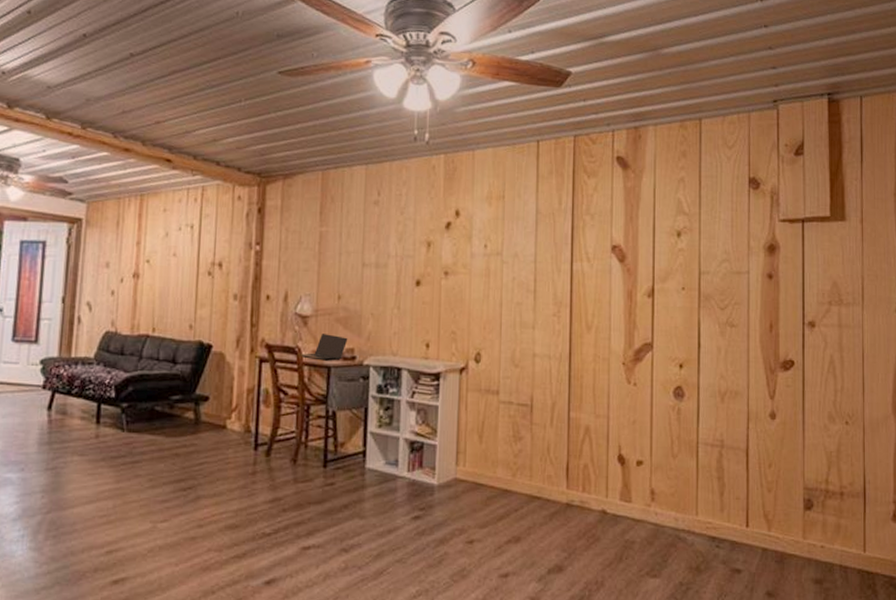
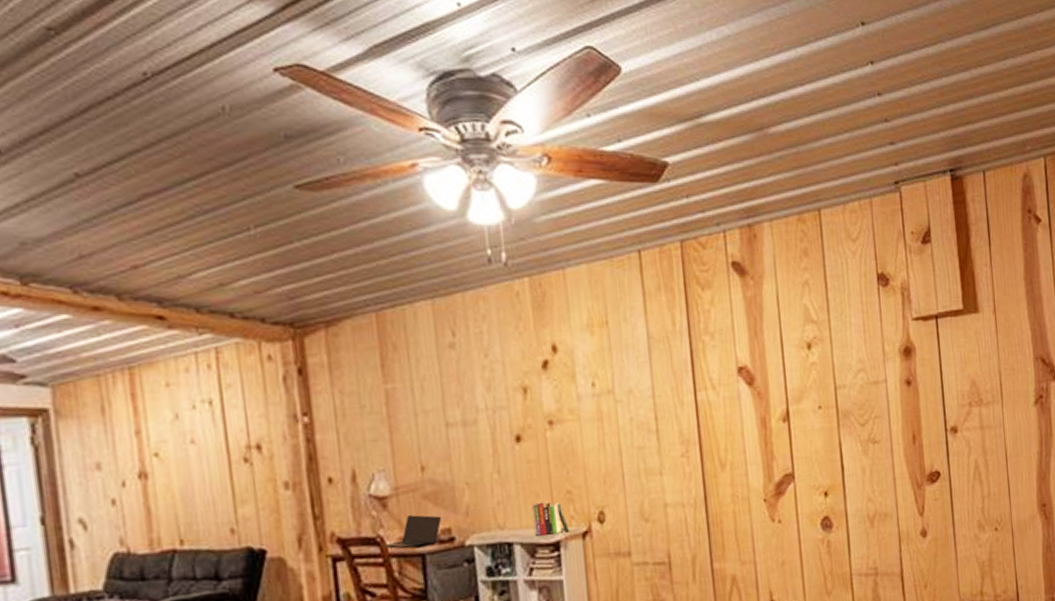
books: none [420,337,449,366] -> present [531,501,569,536]

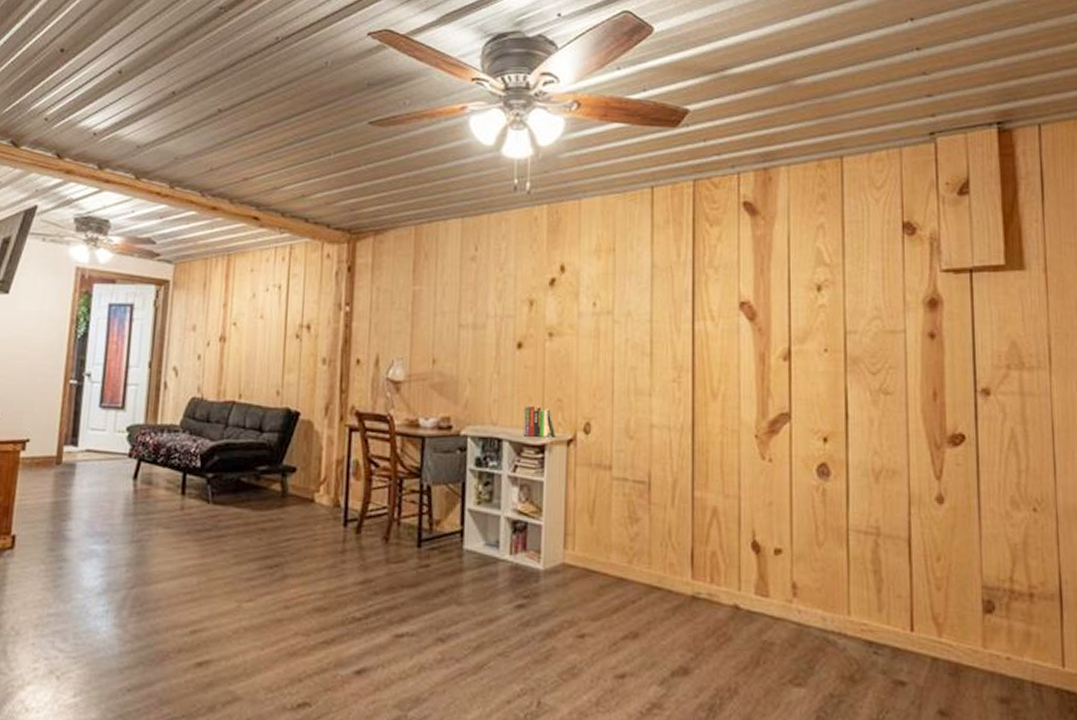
laptop: present [385,515,442,550] -> none [393,401,444,432]

